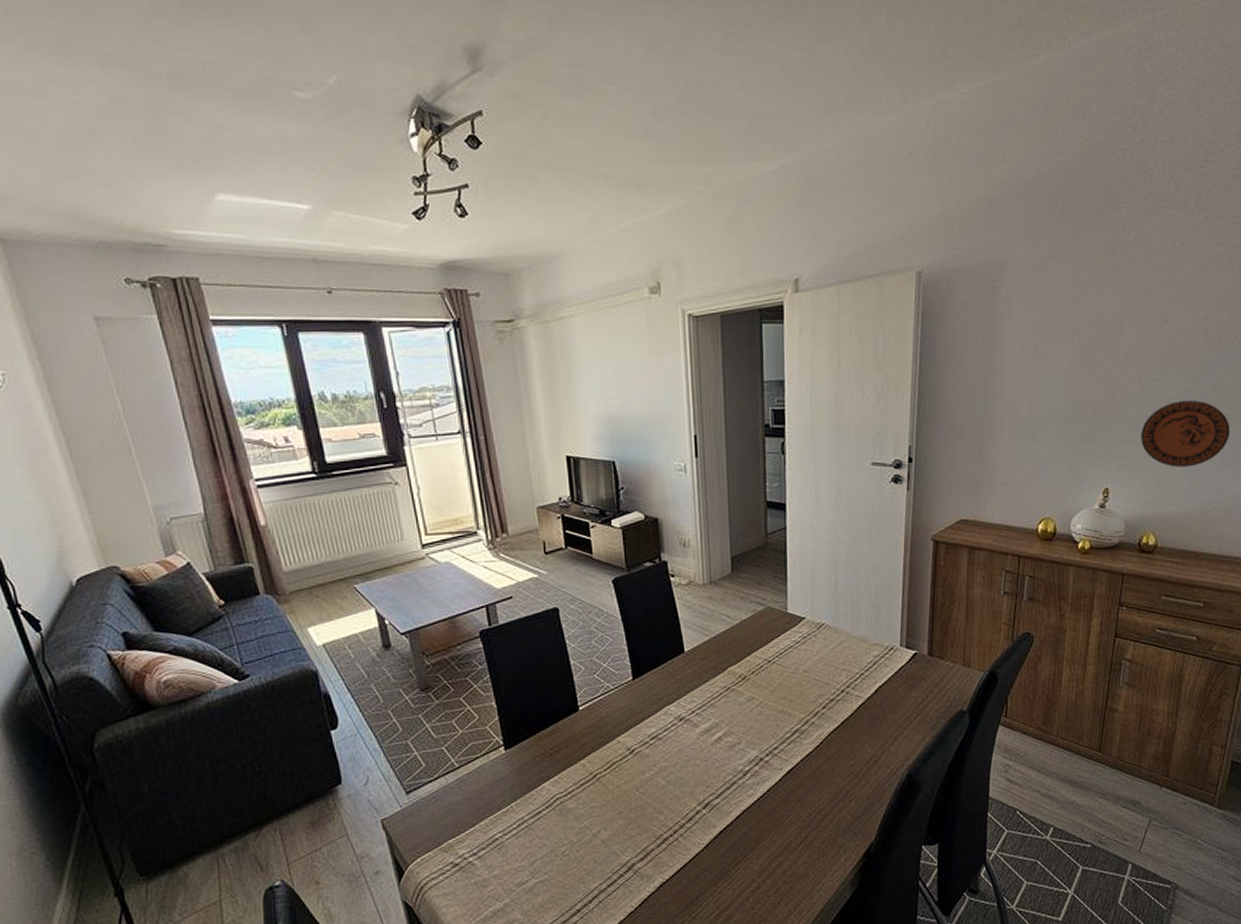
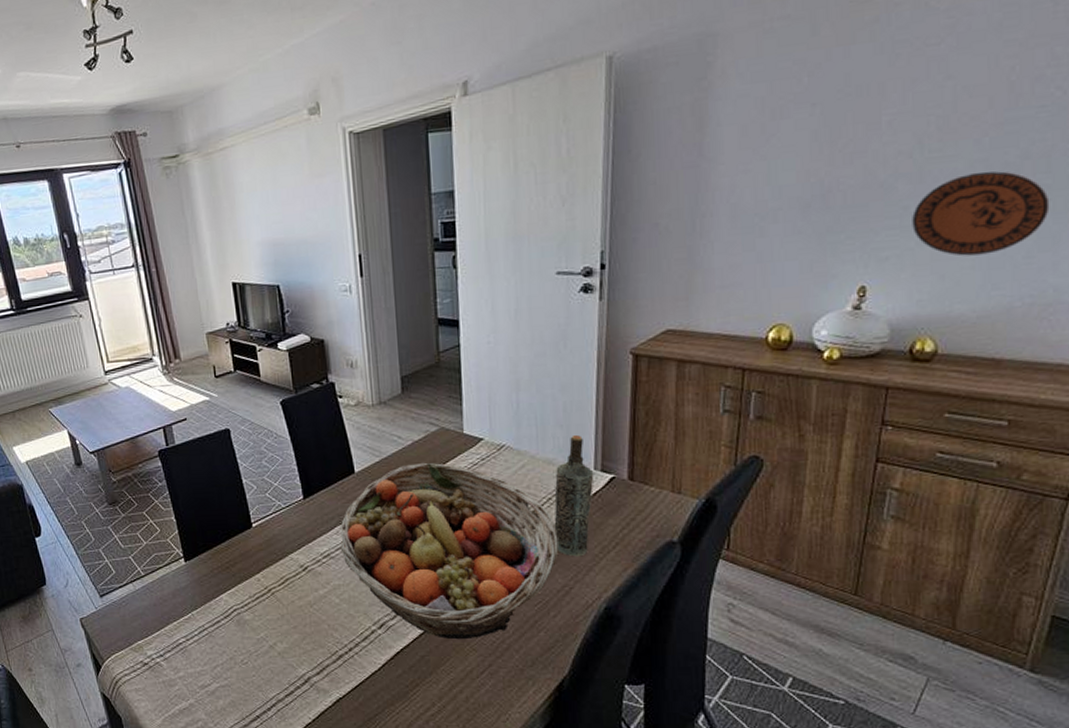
fruit basket: none [668,641,869,815] -> present [340,462,559,640]
bottle: none [865,613,900,728] -> present [554,434,594,557]

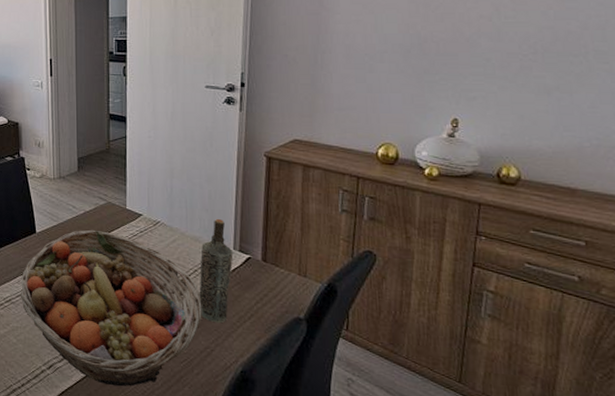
decorative plate: present [912,171,1050,257] -> none [494,36,608,102]

